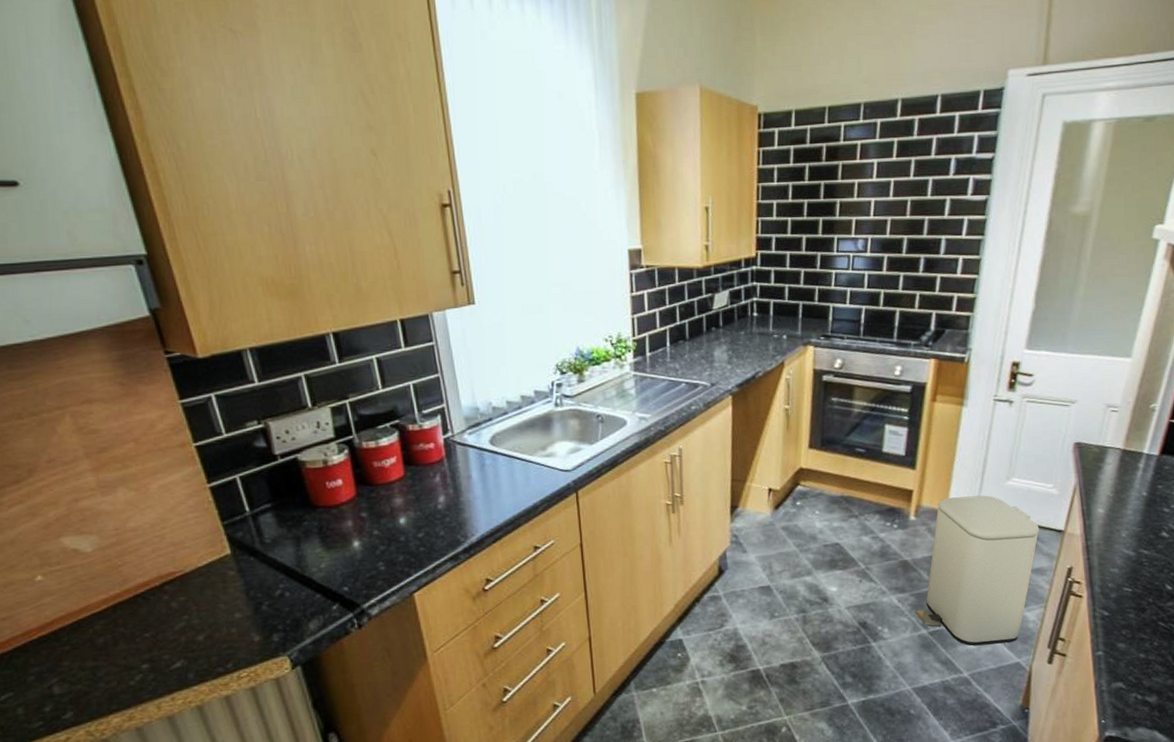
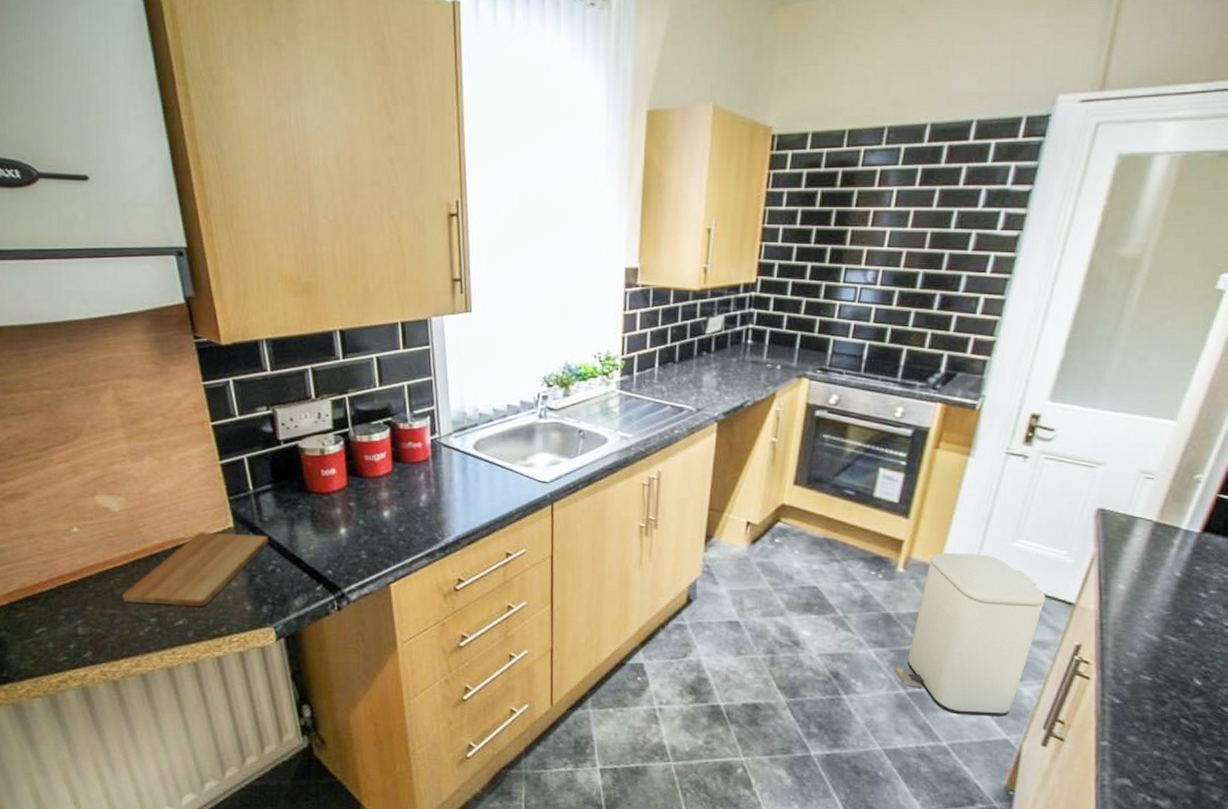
cutting board: none [104,558,273,651] -> present [121,532,269,607]

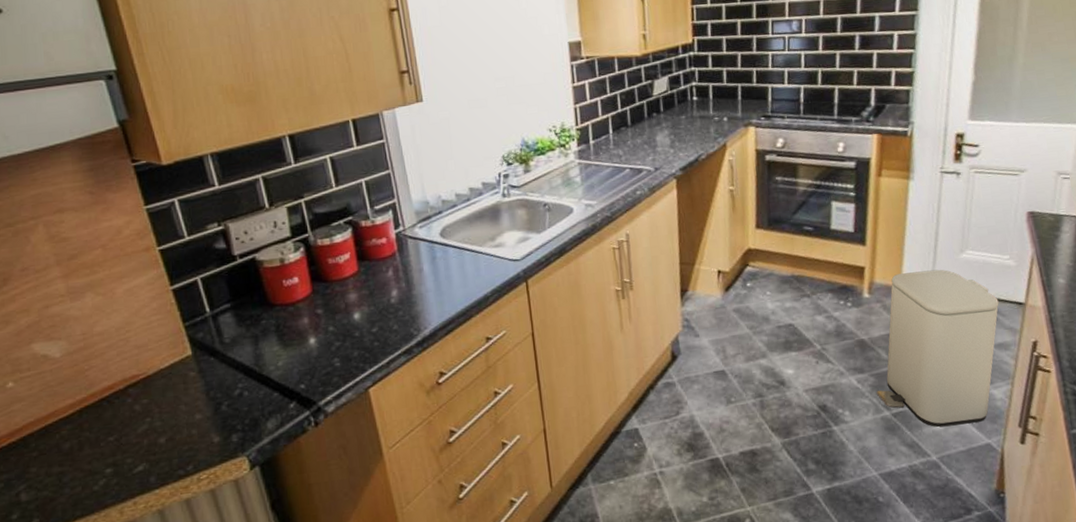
cutting board: present [121,532,269,607] -> none [70,358,232,456]

